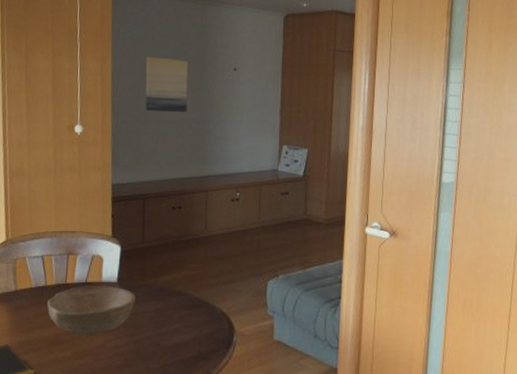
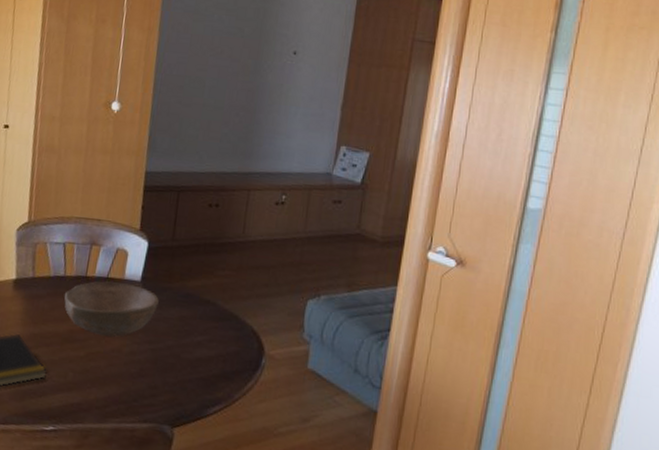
wall art: present [145,56,189,113] -> none [190,30,244,98]

